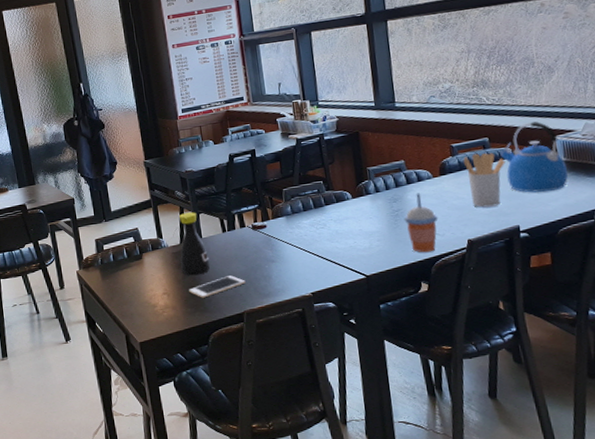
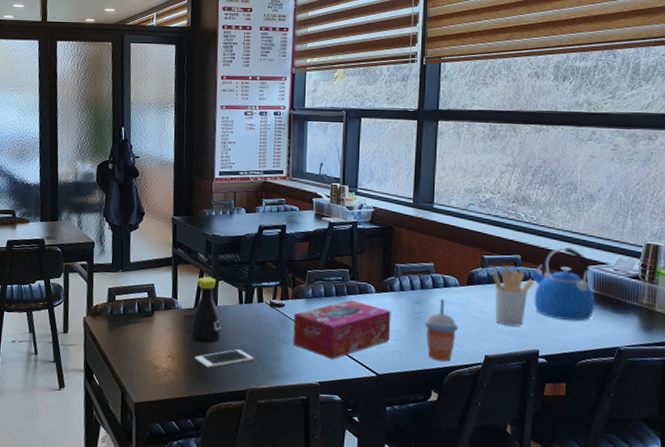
tissue box: none [276,209,374,269] -> present [293,300,391,359]

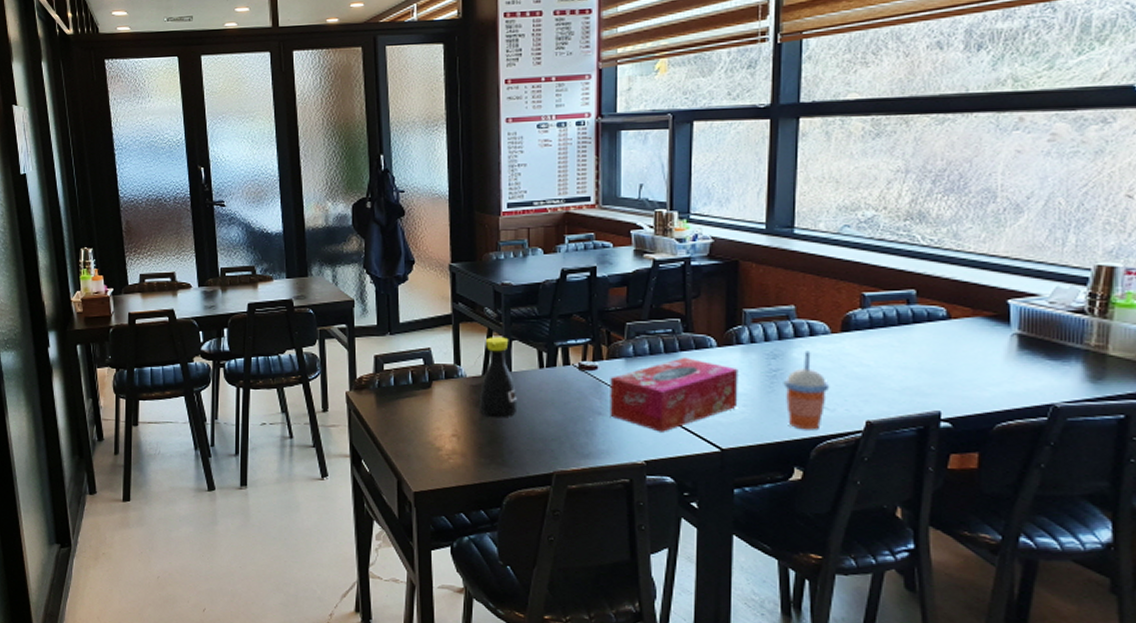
cell phone: present [195,349,254,368] -> none [486,424,561,448]
utensil holder: present [492,269,534,327] -> none [876,309,934,382]
kettle: present [530,247,595,321] -> none [929,276,1021,373]

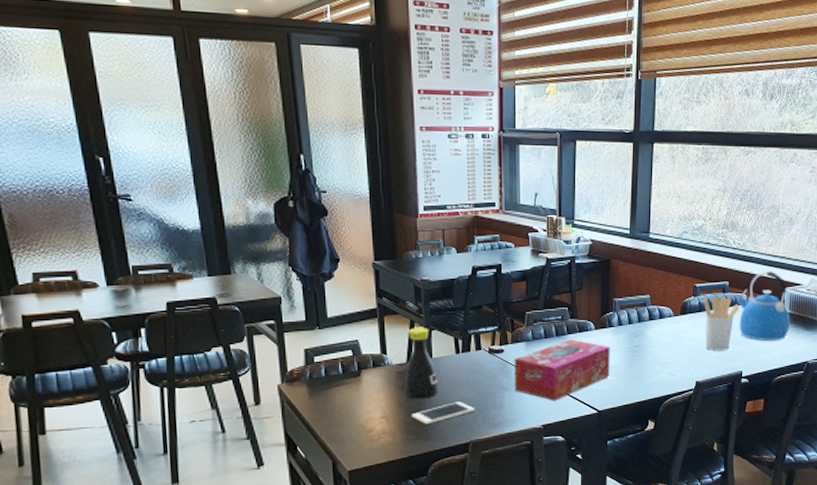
cell phone: none [486,424,561,448] -> present [411,402,475,425]
cup with straw: present [783,351,830,430] -> none [641,330,673,391]
utensil holder: none [876,309,934,382] -> present [703,296,740,351]
kettle: none [929,276,1021,373] -> present [736,271,790,341]

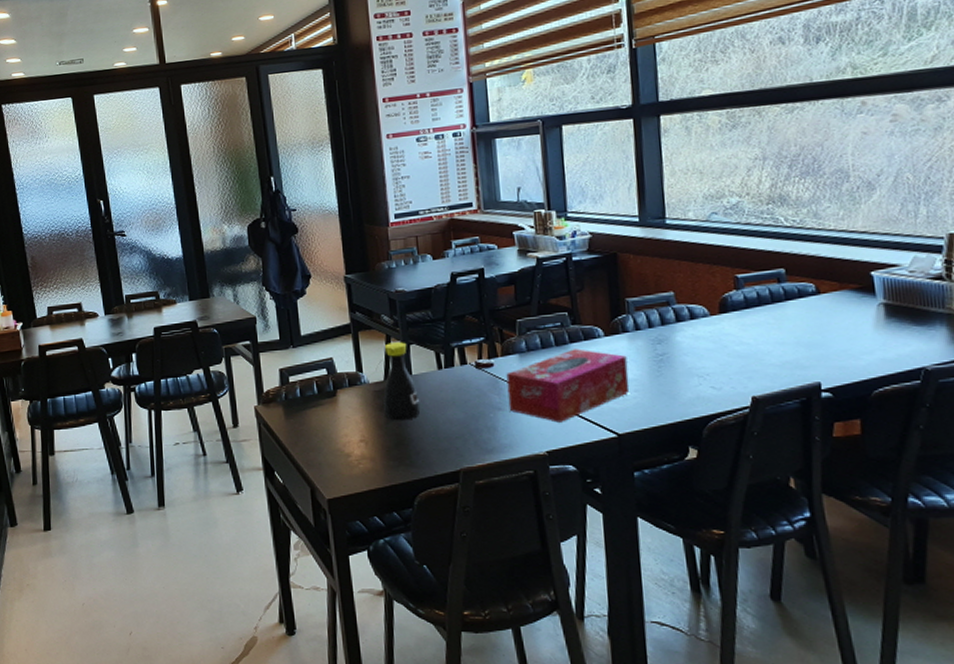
cell phone: present [411,402,475,425] -> none [392,423,464,449]
utensil holder: present [703,296,740,351] -> none [750,287,806,357]
kettle: present [736,271,790,341] -> none [799,251,889,342]

